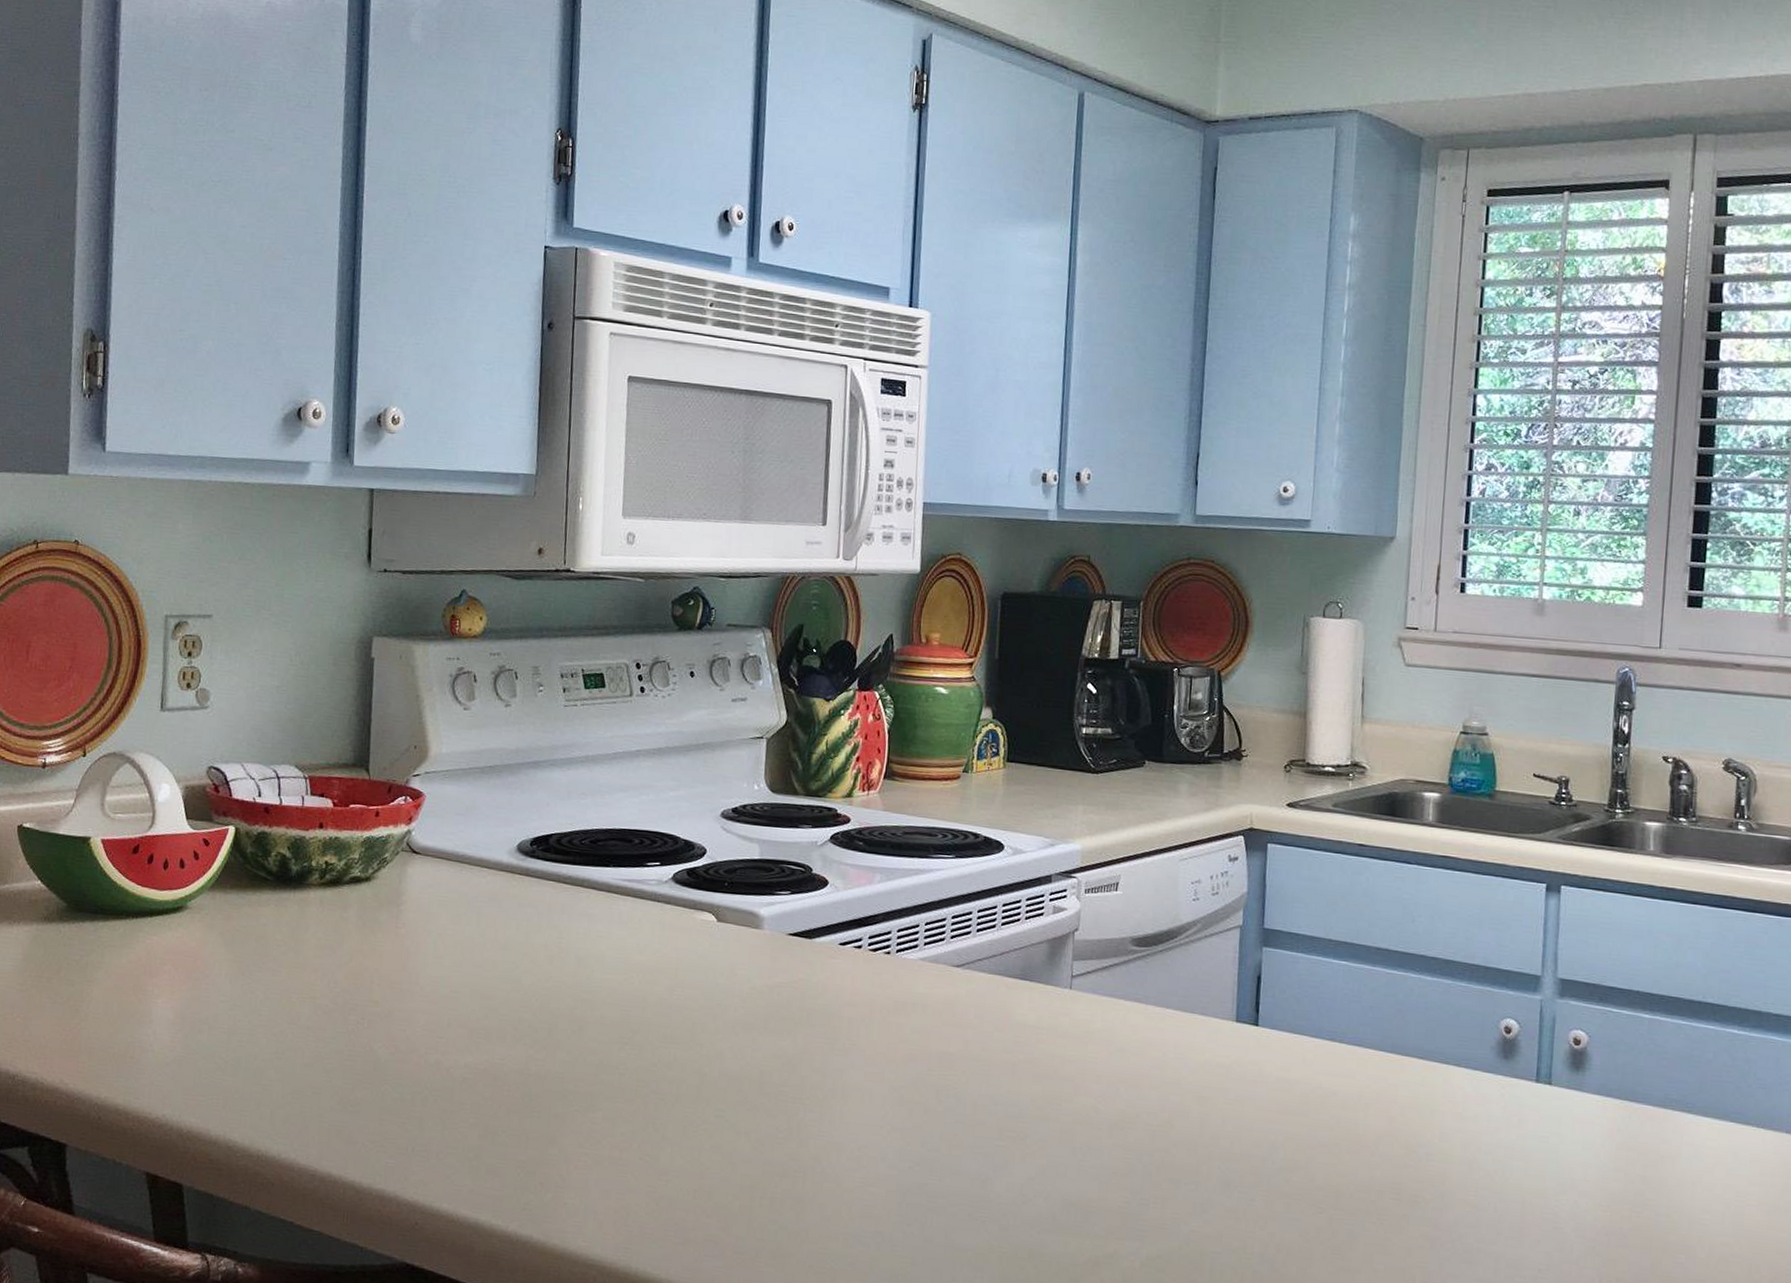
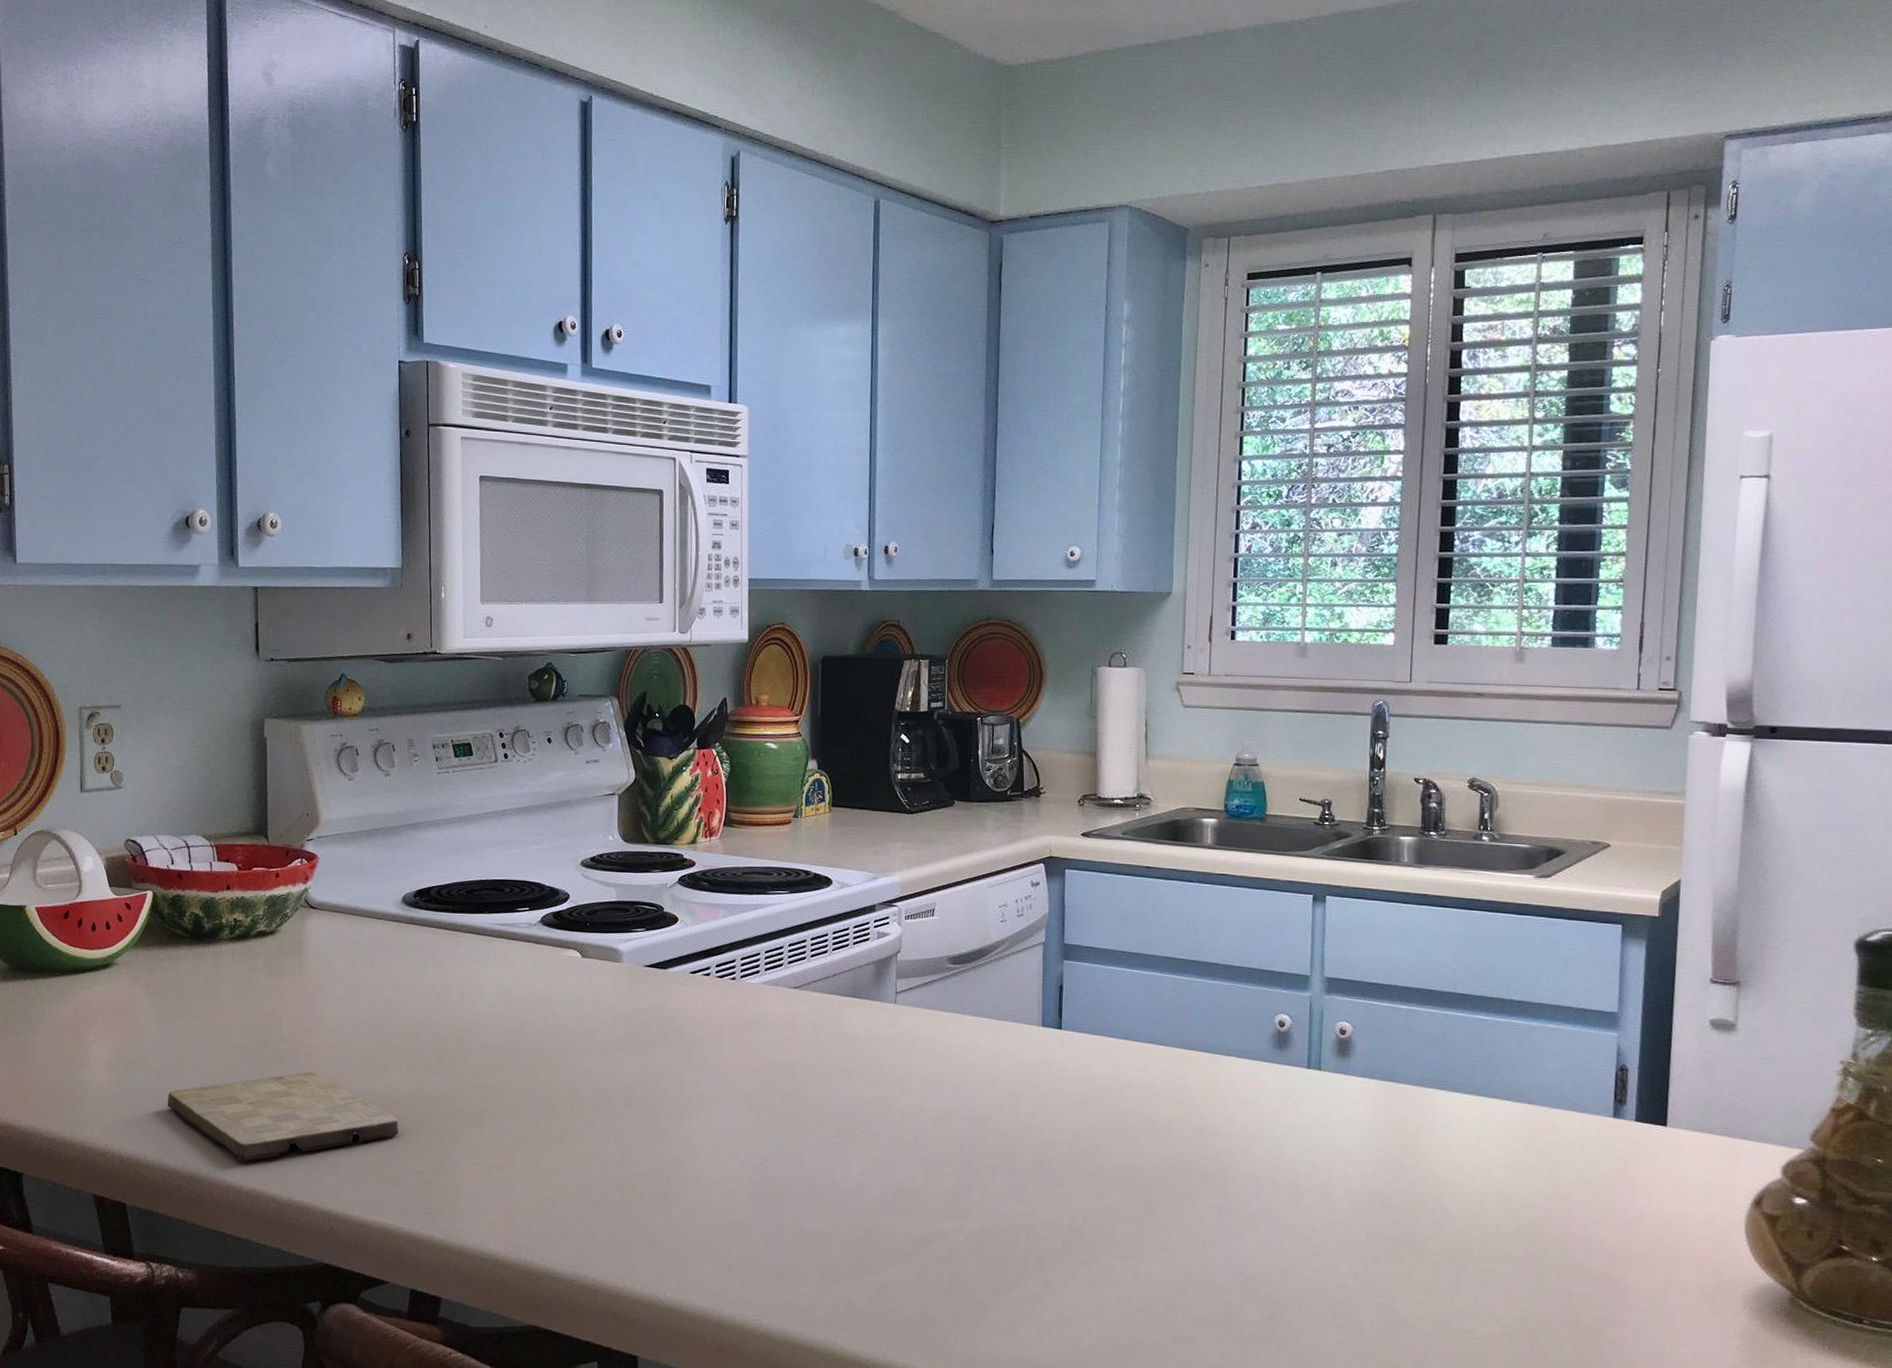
cutting board: none [237,1040,500,1141] -> present [168,1072,399,1162]

